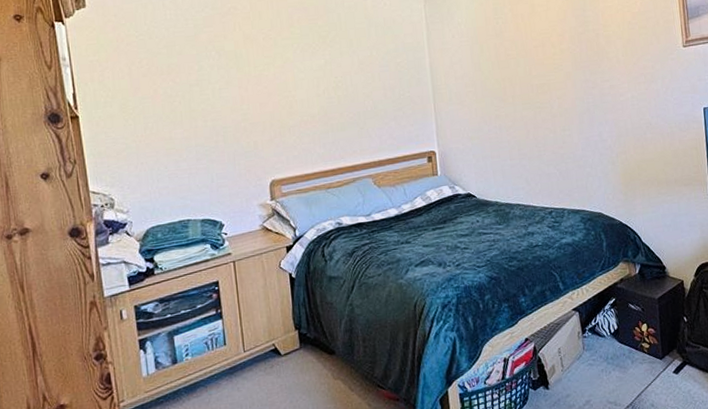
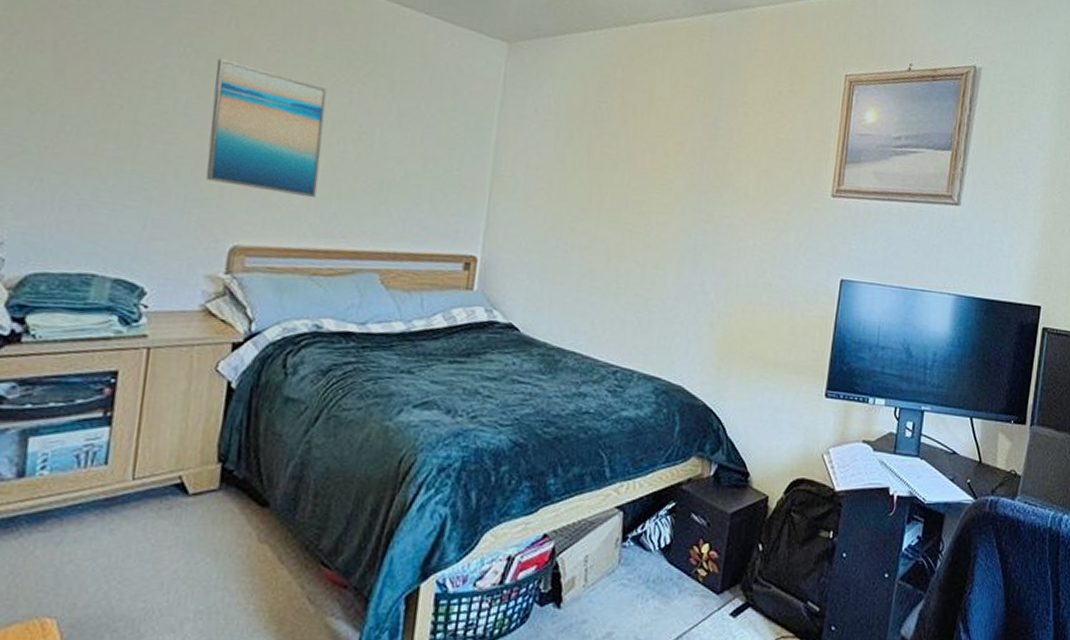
wall art: none [233,53,317,140] -> present [206,58,328,199]

